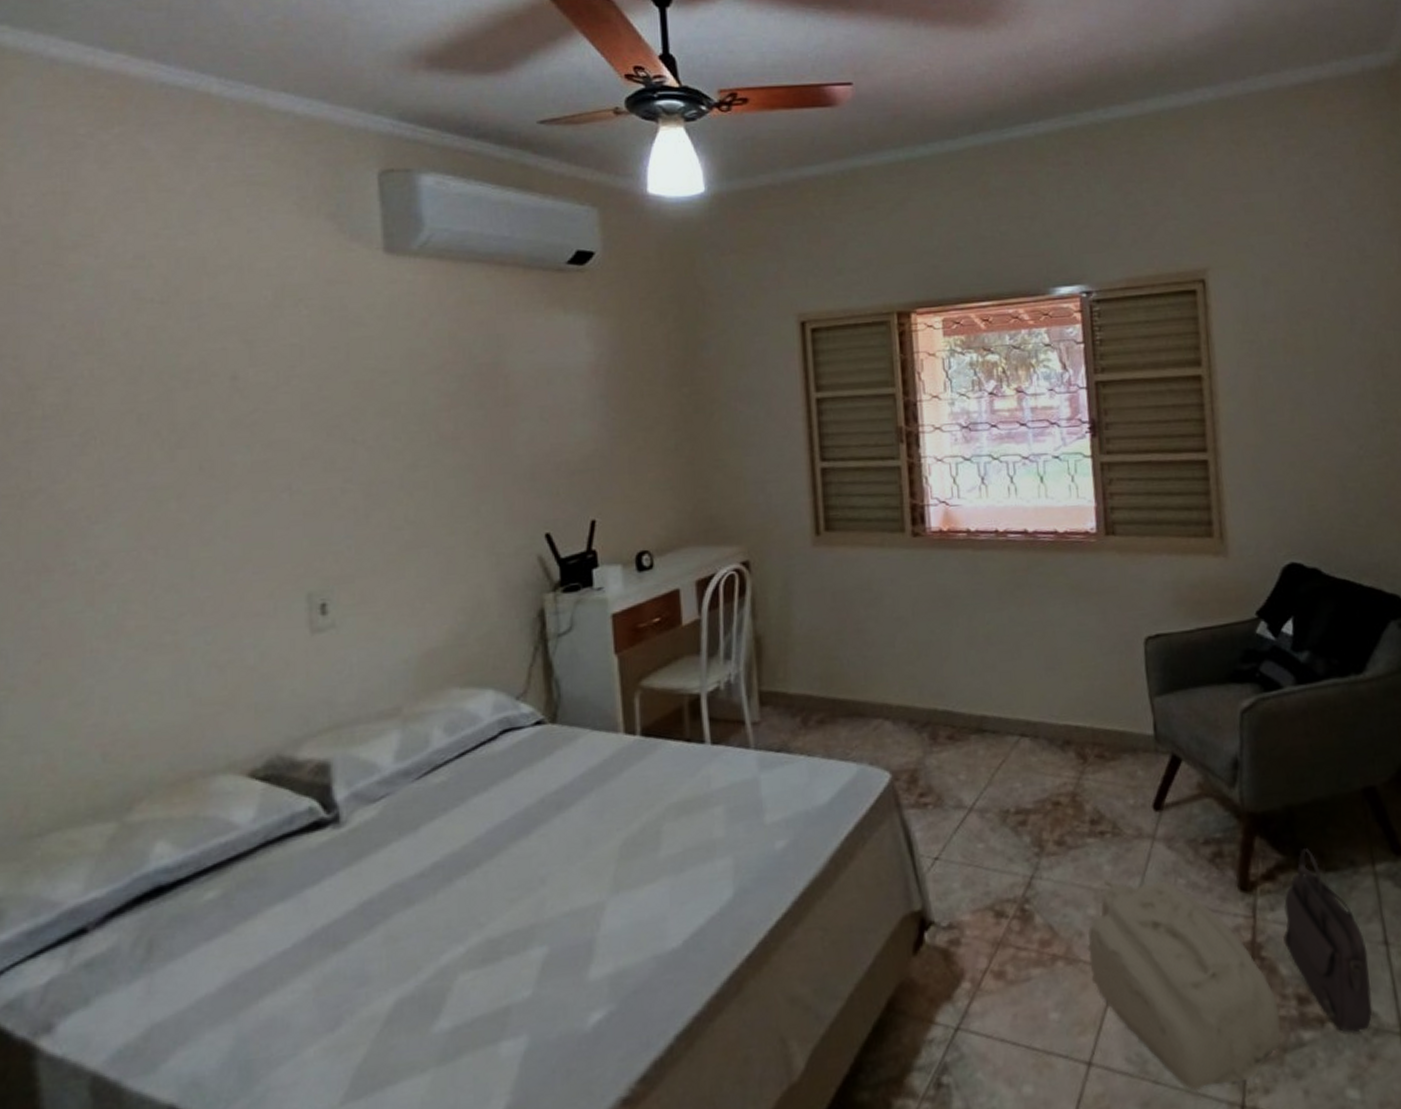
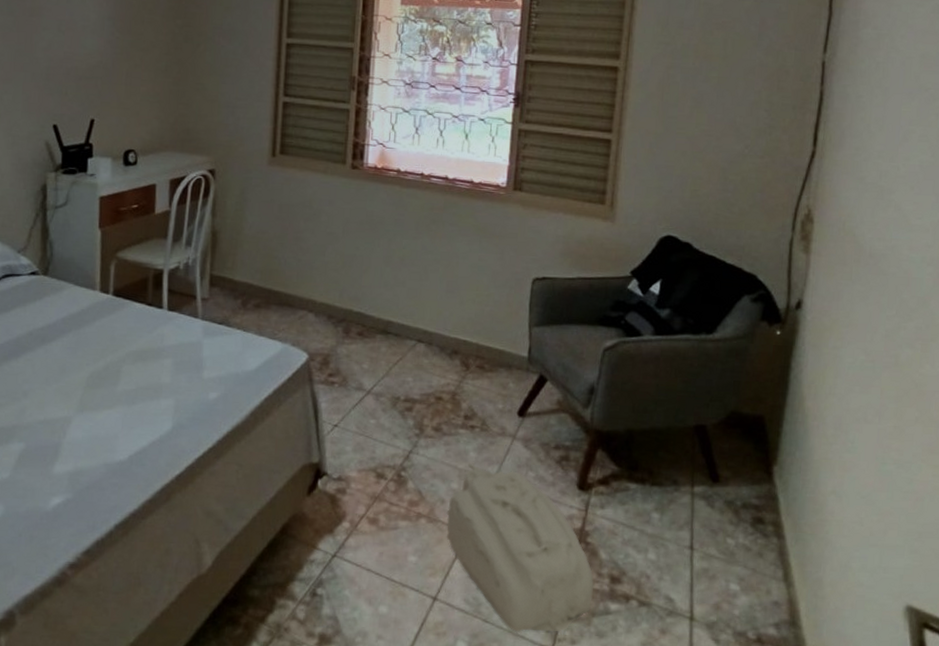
handbag: present [1283,848,1373,1033] -> none [607,465,675,611]

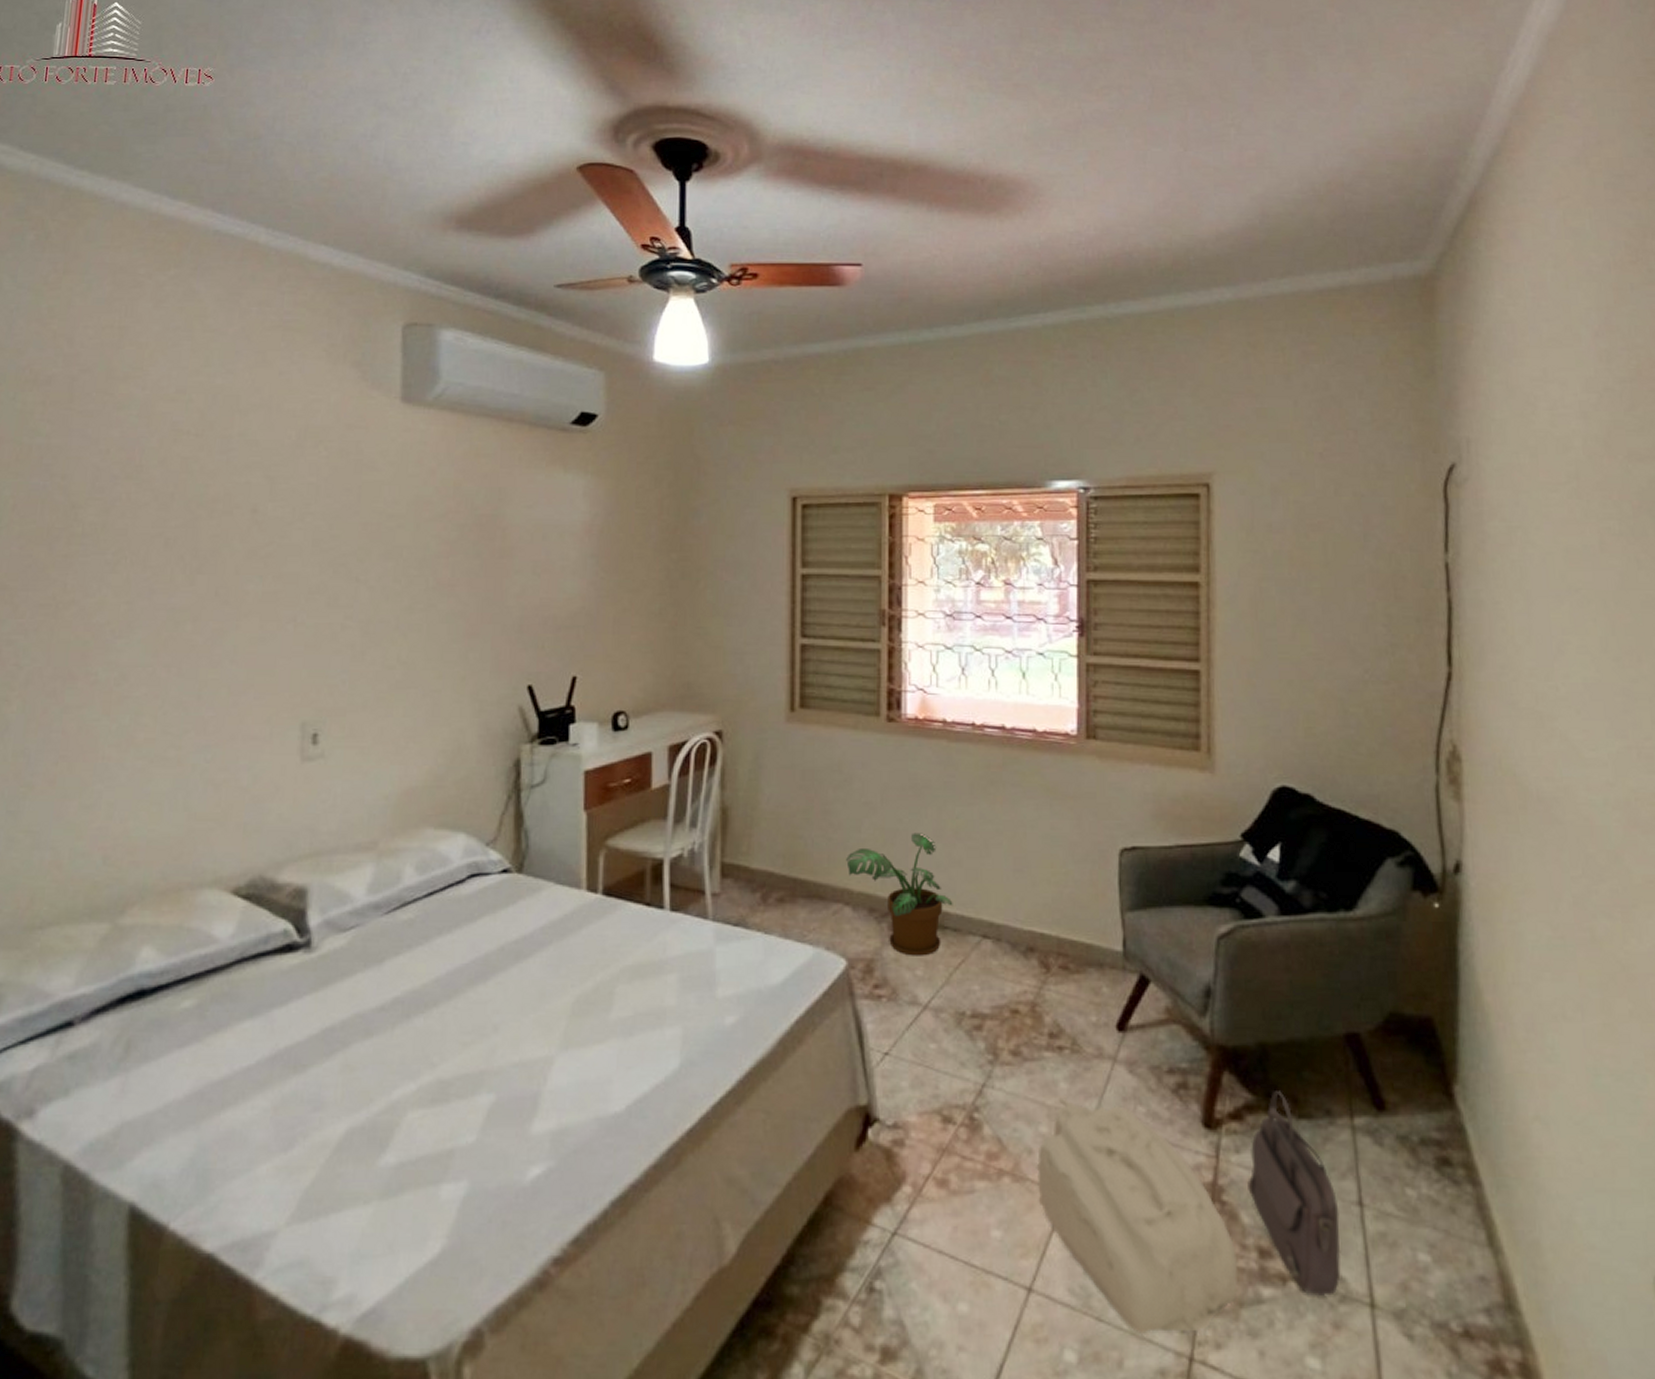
potted plant: none [312,258,396,354] -> present [846,832,953,956]
handbag: none [607,465,675,611] -> present [1247,1091,1341,1296]

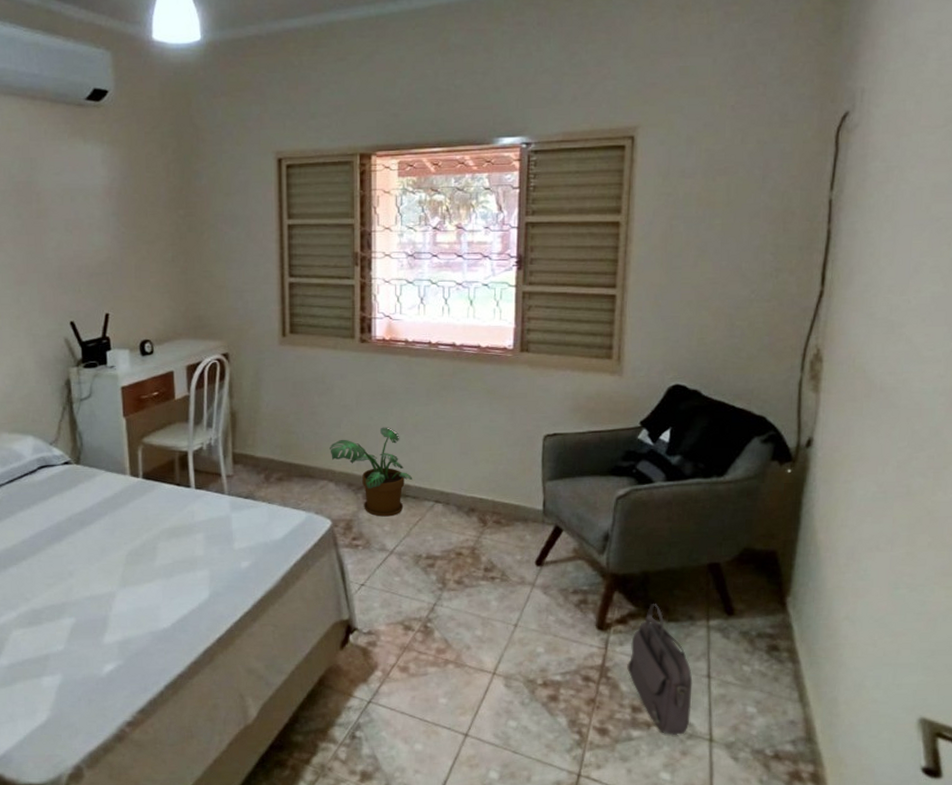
duffel bag: present [1036,1097,1238,1334] -> none [472,611,616,760]

